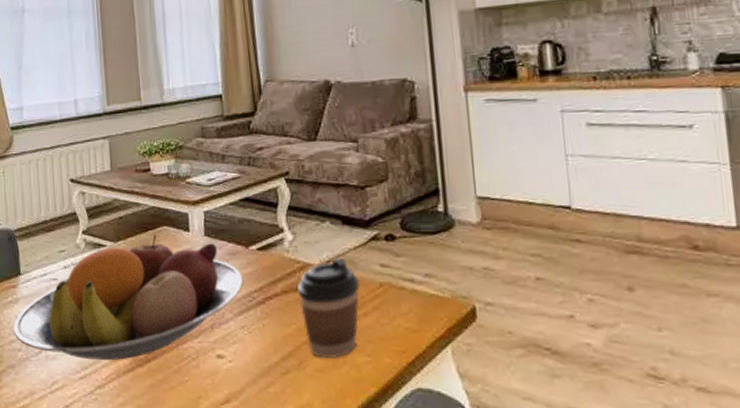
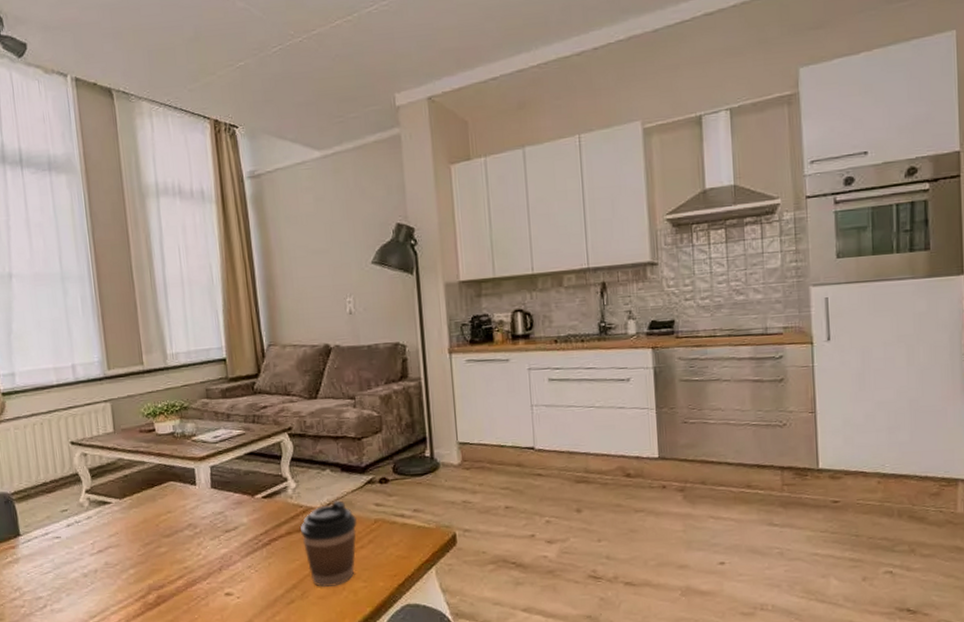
fruit bowl: present [13,234,242,361] -> none [14,490,249,609]

